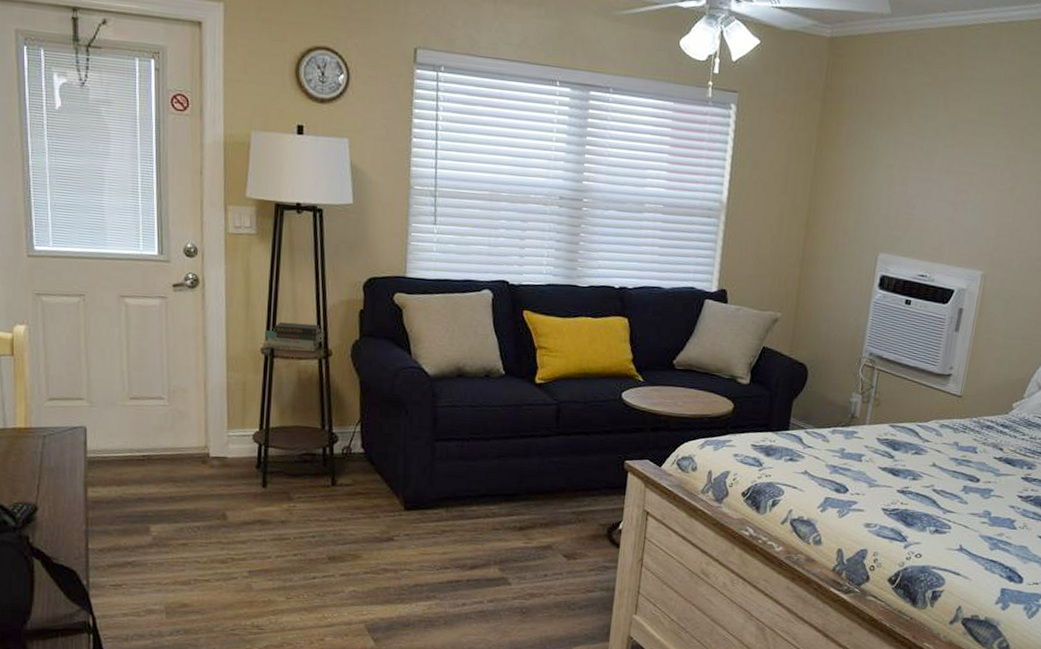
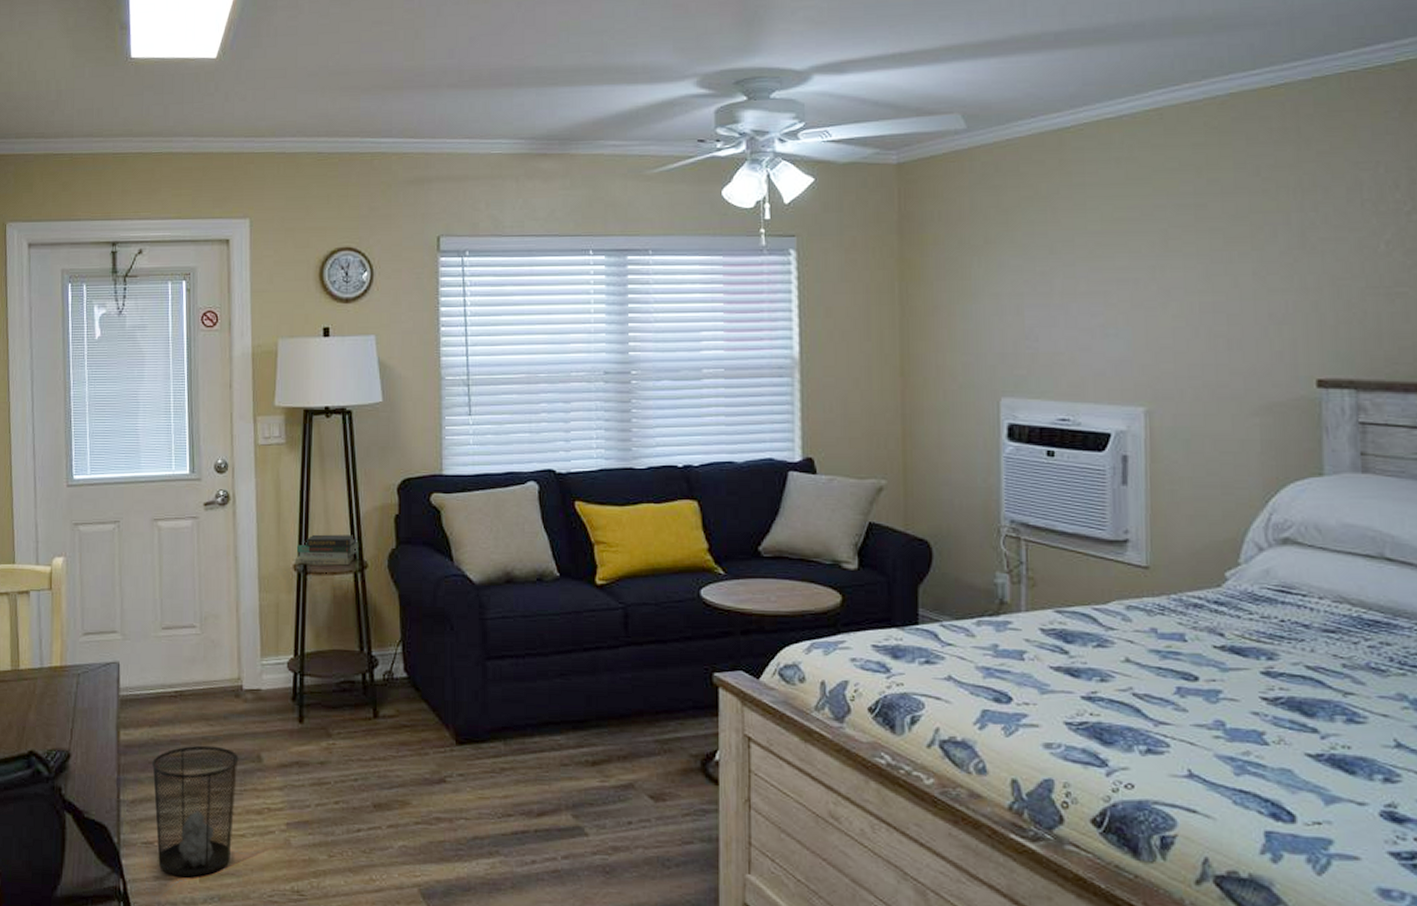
waste bin: none [119,503,205,615] -> present [151,745,239,878]

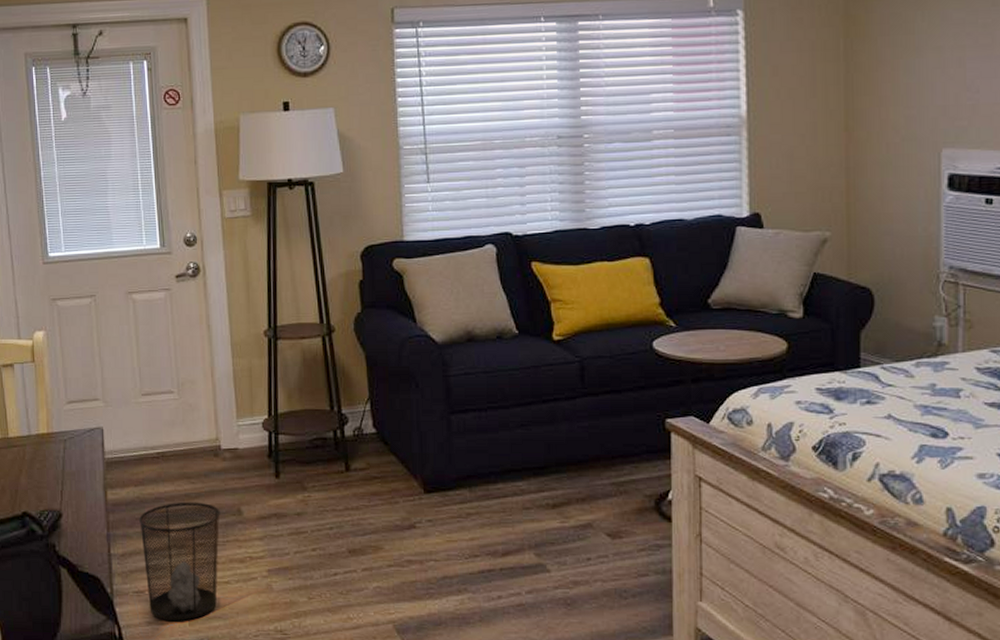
books: present [294,534,360,566] -> none [265,301,327,332]

